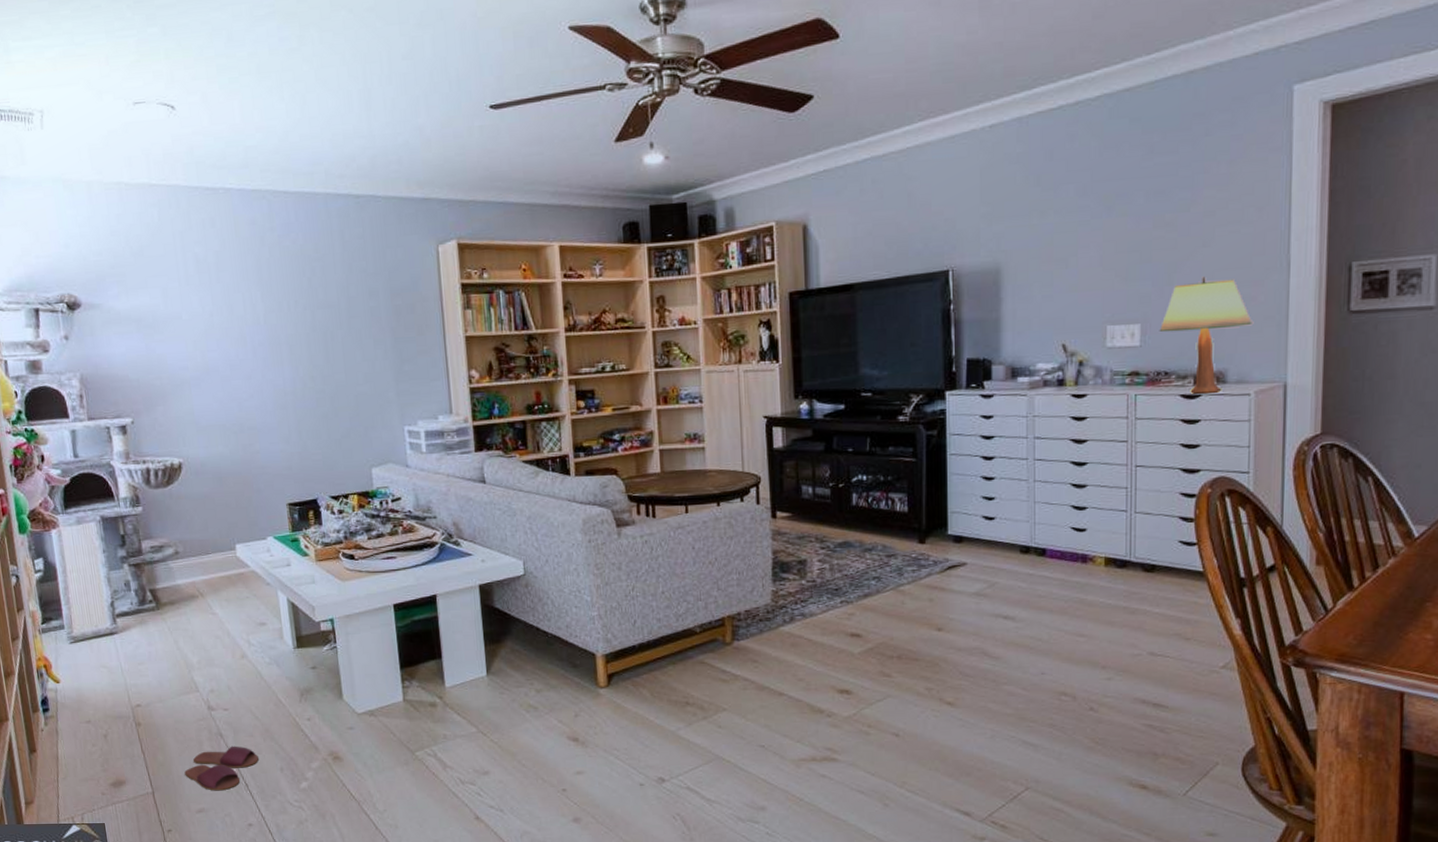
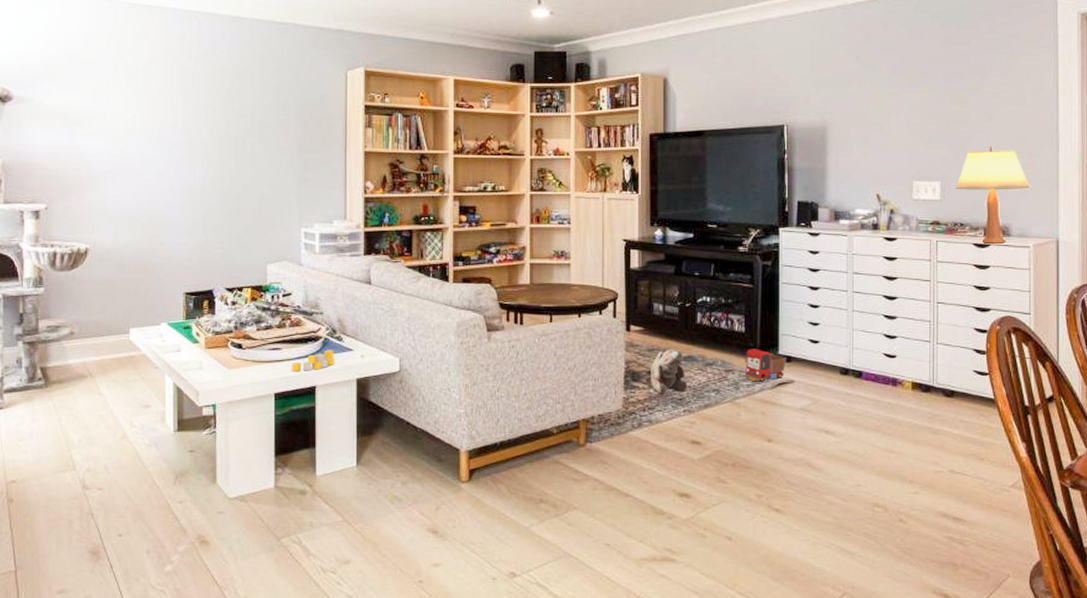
slippers: present [184,746,259,791] -> none [50,526,126,572]
toy blocks: none [408,555,453,580] -> present [291,350,334,371]
stuffed animal: none [801,535,844,584] -> present [651,349,687,393]
toy truck: none [908,530,957,567] -> present [744,349,786,382]

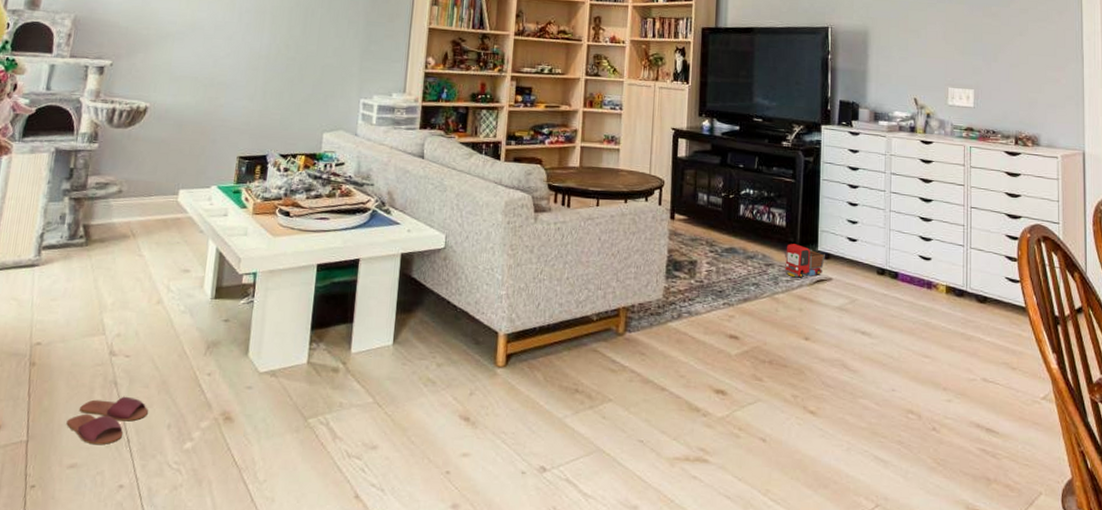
slippers: none [50,526,126,572] -> present [66,396,148,445]
toy blocks: present [291,350,334,371] -> none [337,222,381,243]
stuffed animal: present [651,349,687,393] -> none [692,240,728,285]
table lamp: present [955,146,1030,244] -> none [988,58,1057,153]

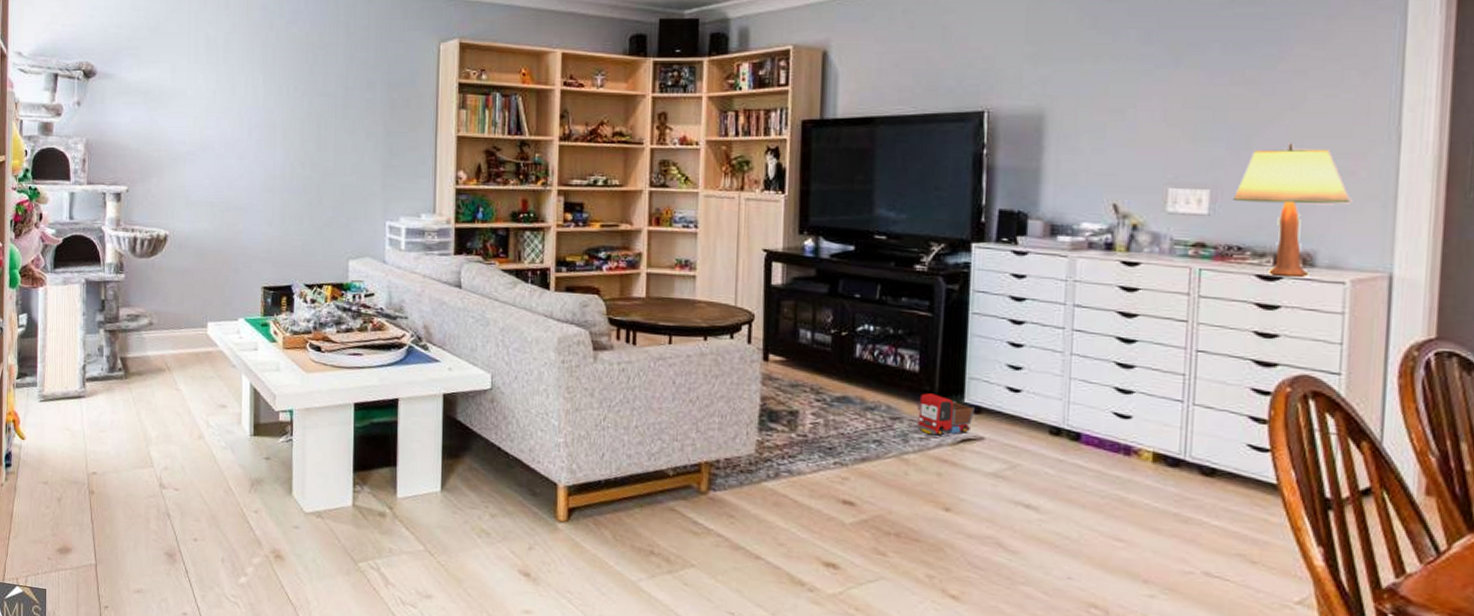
slippers: present [66,396,148,445] -> none [129,528,201,573]
table lamp: none [988,58,1057,153] -> present [1232,143,1351,277]

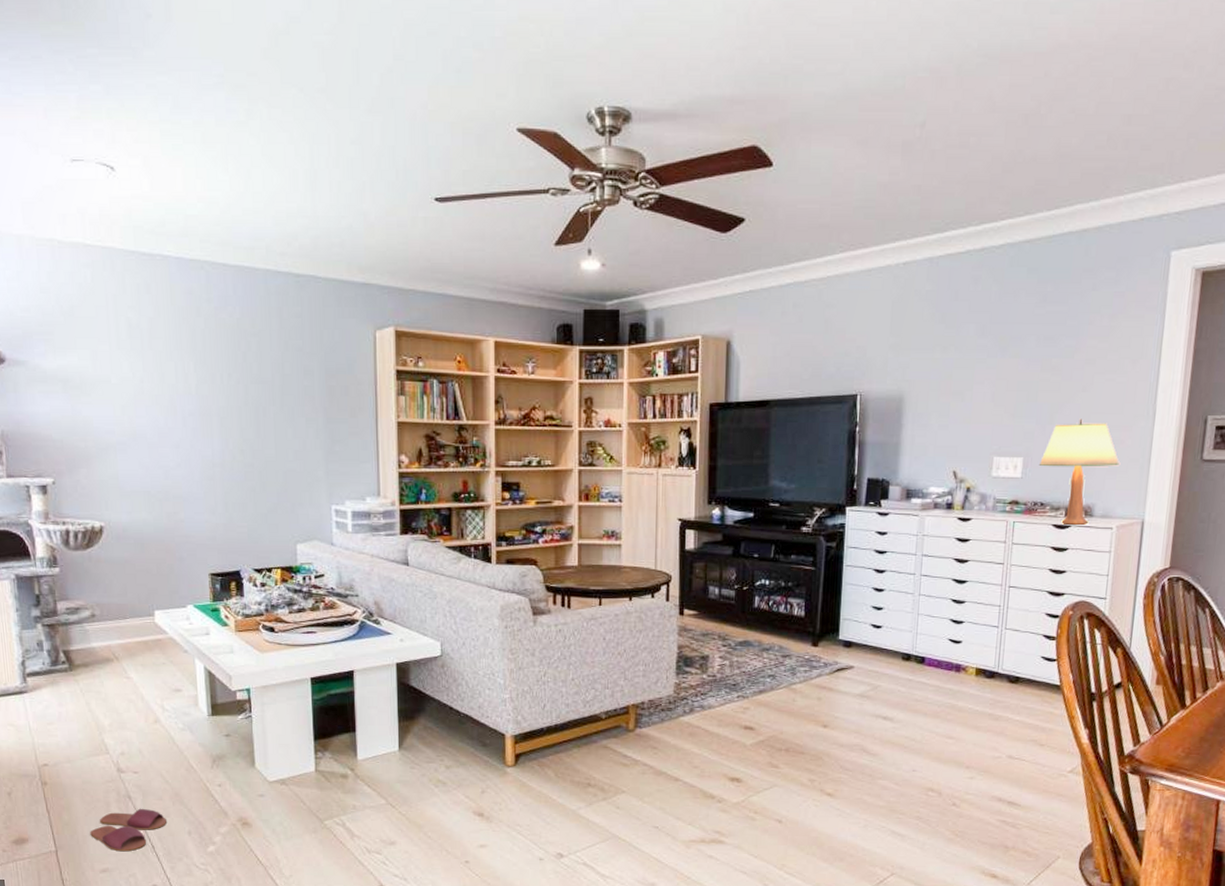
slippers: none [129,528,201,573] -> present [90,808,166,852]
toy truck: present [917,393,975,436] -> none [803,634,847,668]

